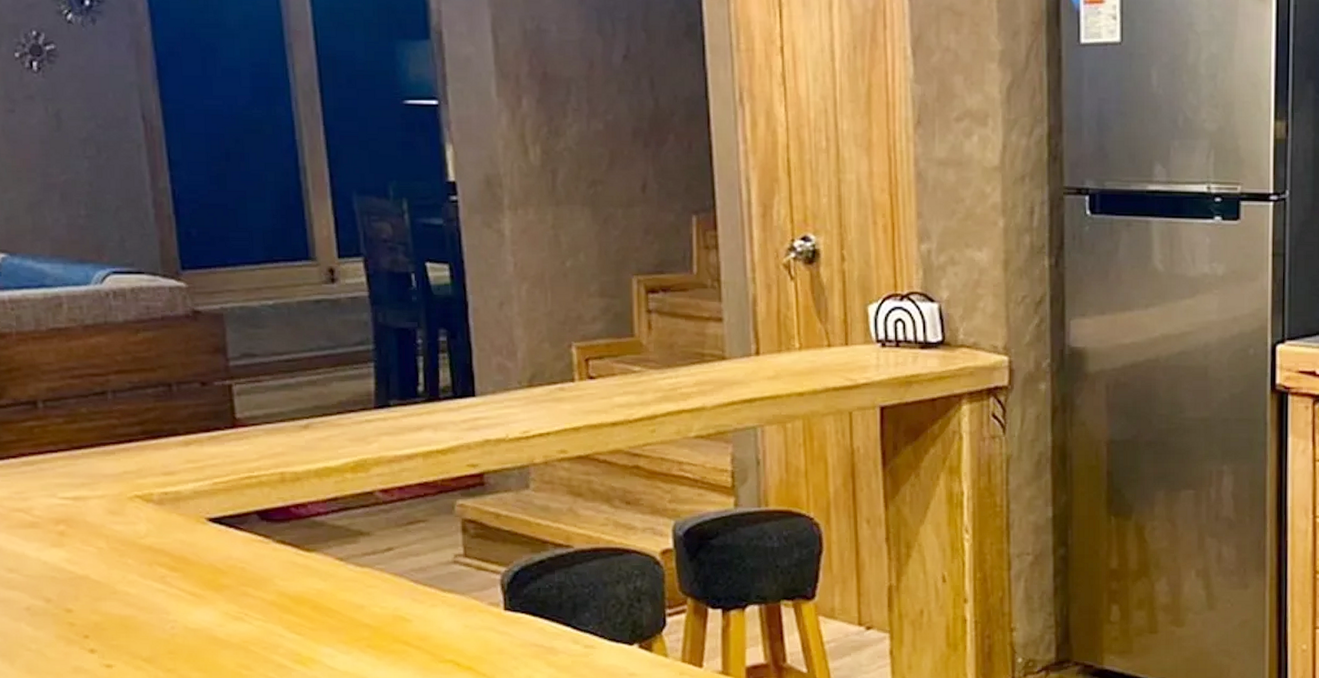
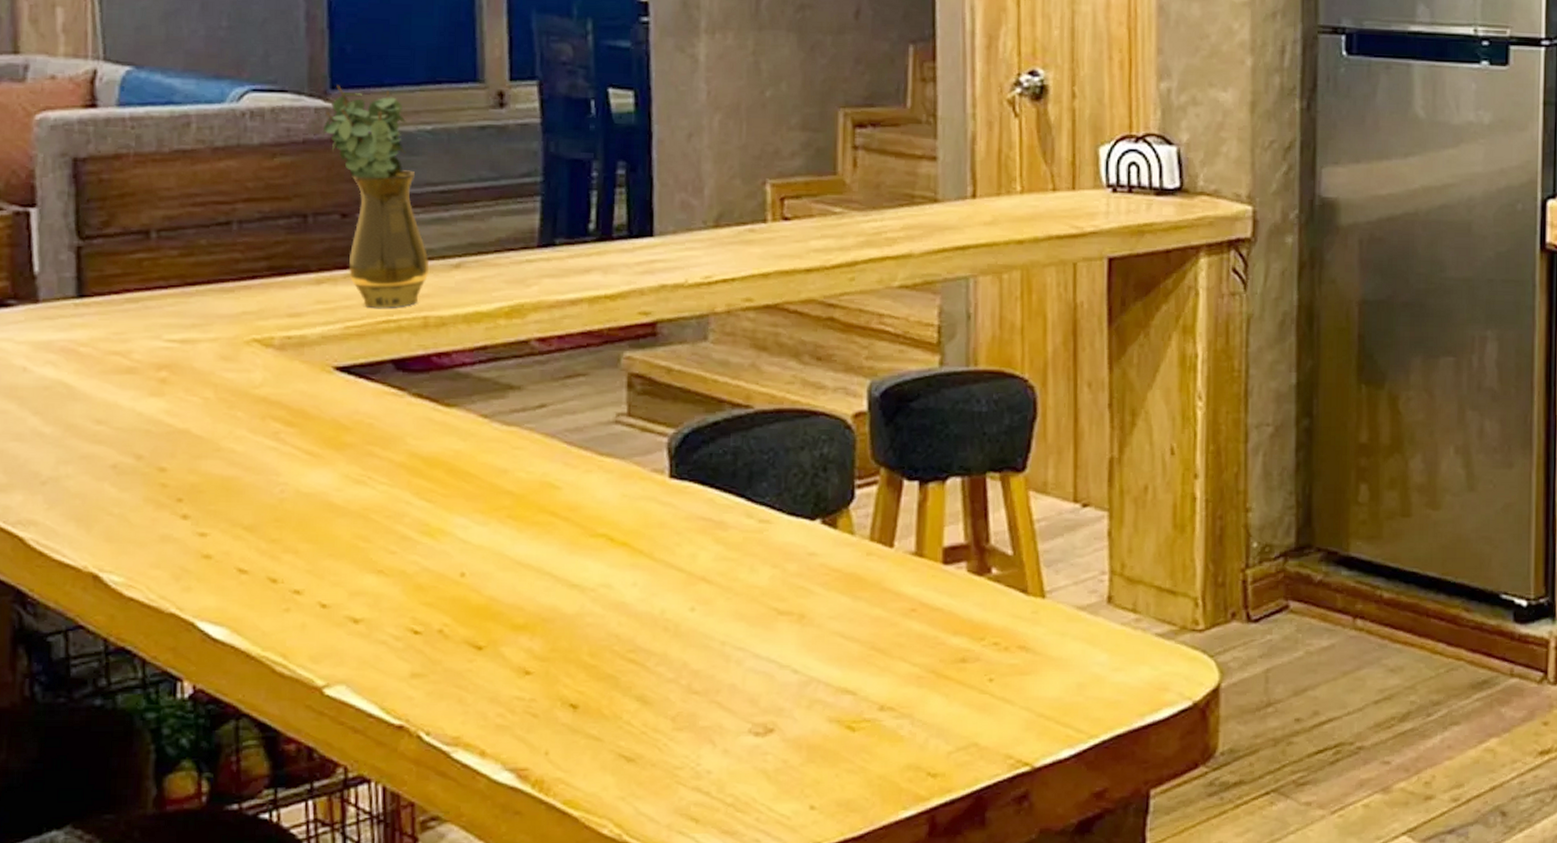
vase: none [177,266,281,465] -> present [322,85,429,308]

